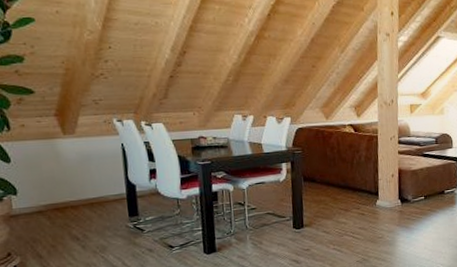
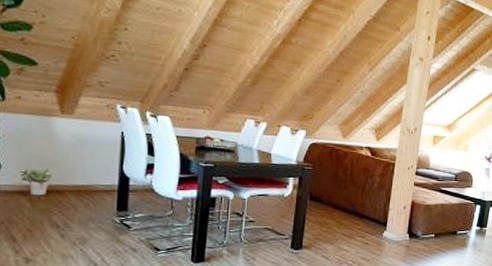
potted plant: none [35,187,65,214] -> present [20,168,52,196]

